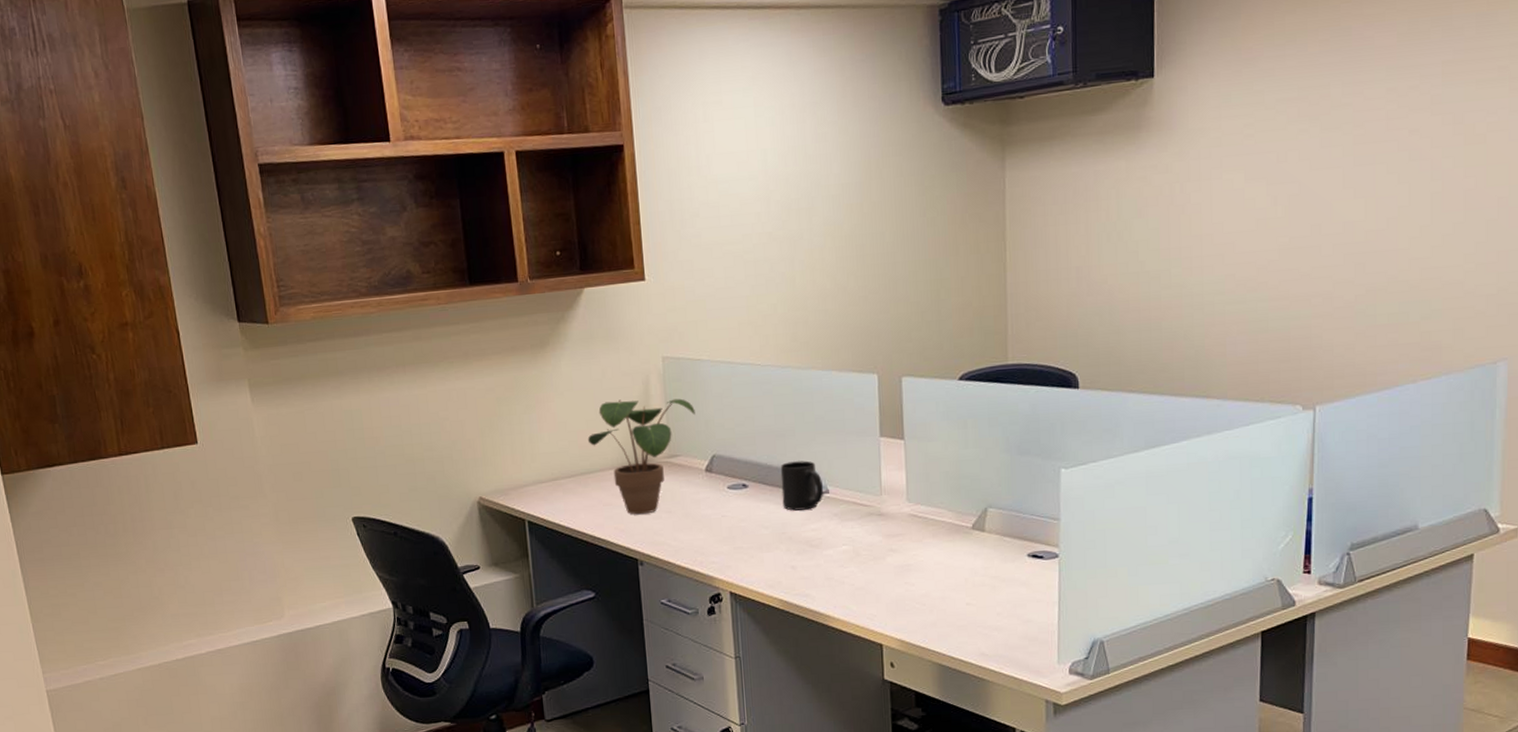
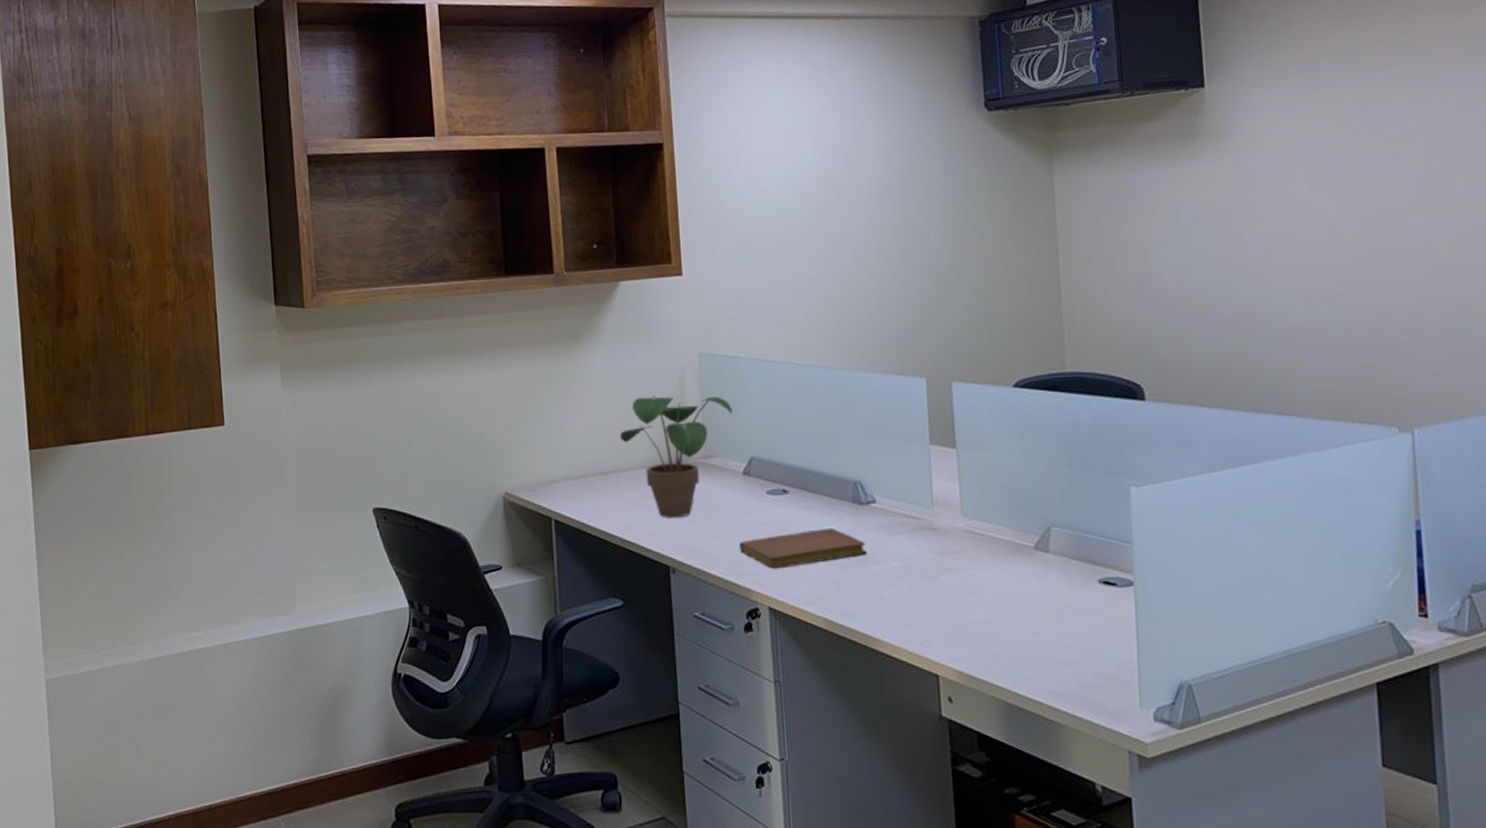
notebook: none [702,517,820,558] -> present [739,527,866,569]
mug: present [780,460,824,511] -> none [823,467,870,521]

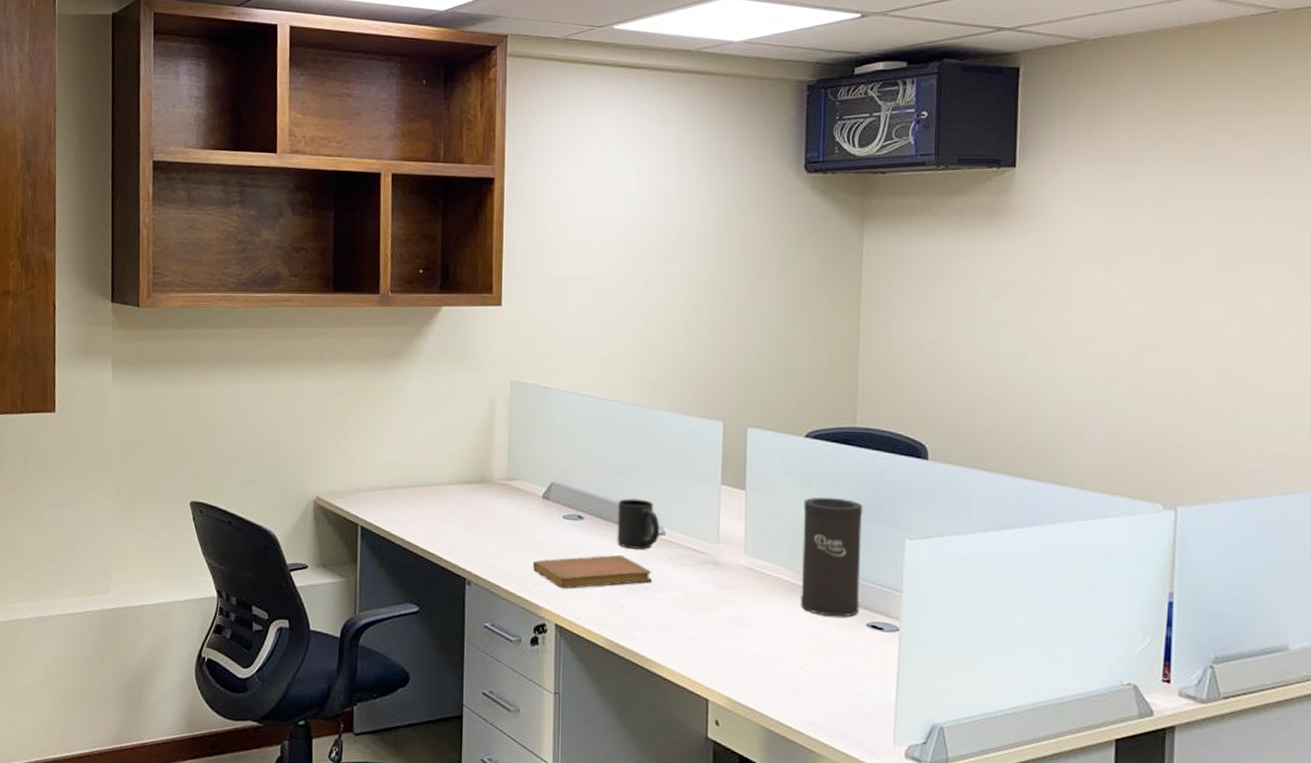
potted plant: present [619,395,733,518] -> none [429,417,538,534]
mug: none [823,467,870,521] -> present [617,498,660,549]
speaker: none [1018,448,1090,576] -> present [801,497,863,617]

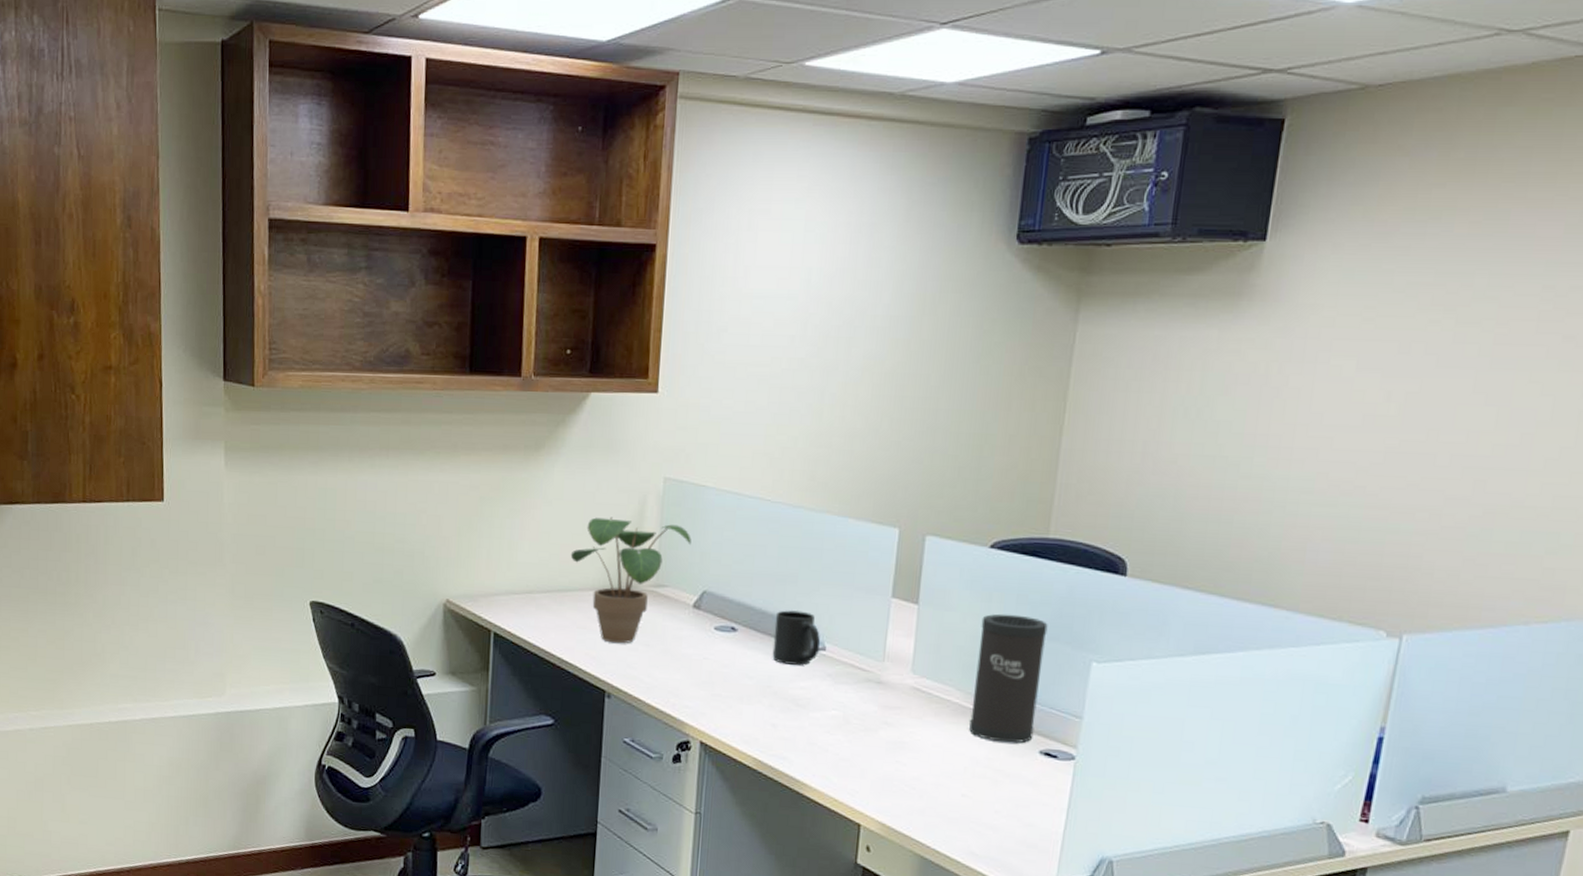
potted plant: none [429,417,538,534] -> present [570,517,691,644]
notebook: present [532,554,652,589] -> none [678,670,808,705]

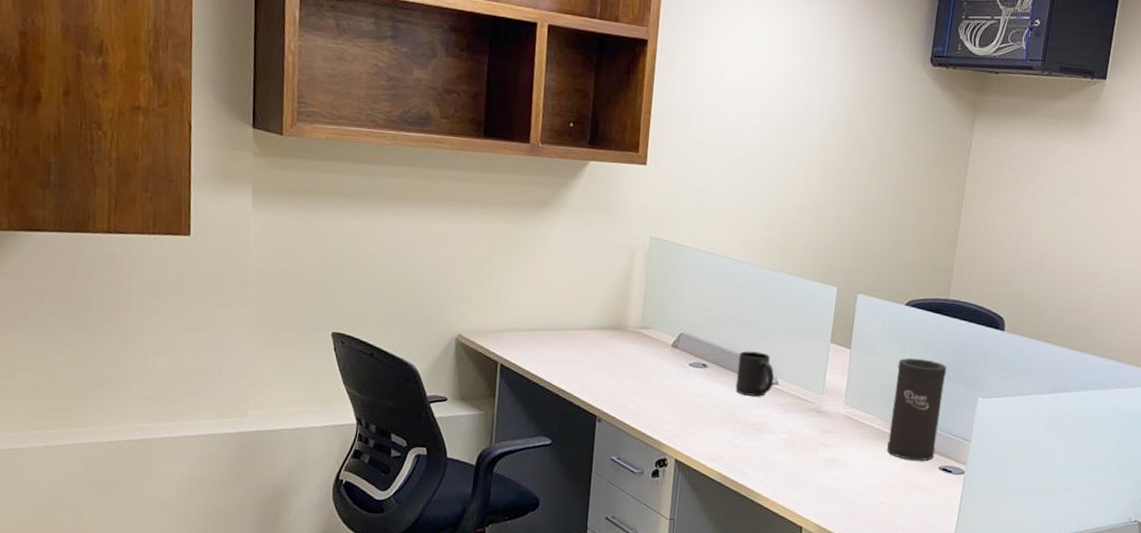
potted plant: present [570,517,691,644] -> none [569,268,672,376]

